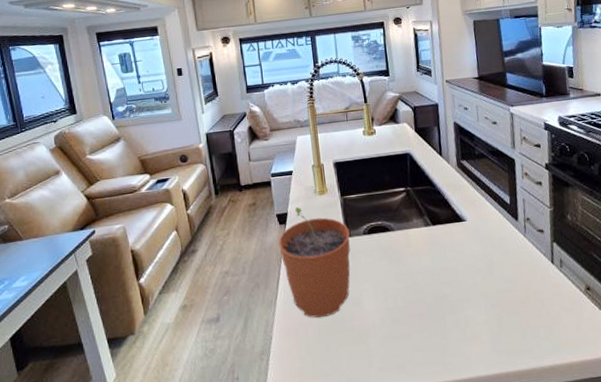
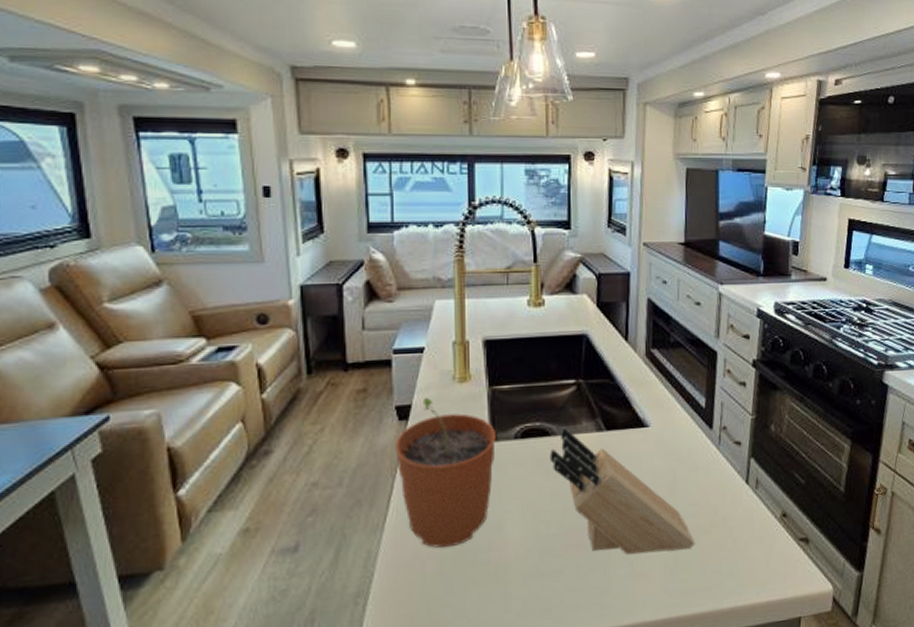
knife block: none [391,223,514,322] -> present [549,426,695,554]

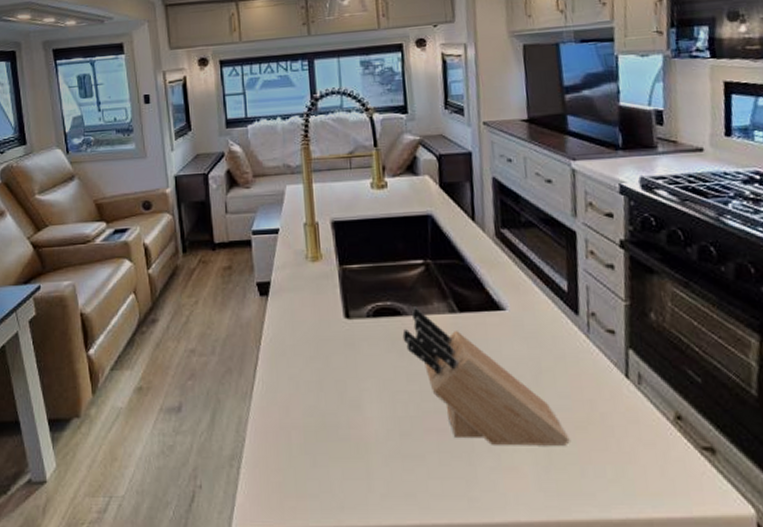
plant pot: present [395,397,496,548] -> none [258,274,349,419]

